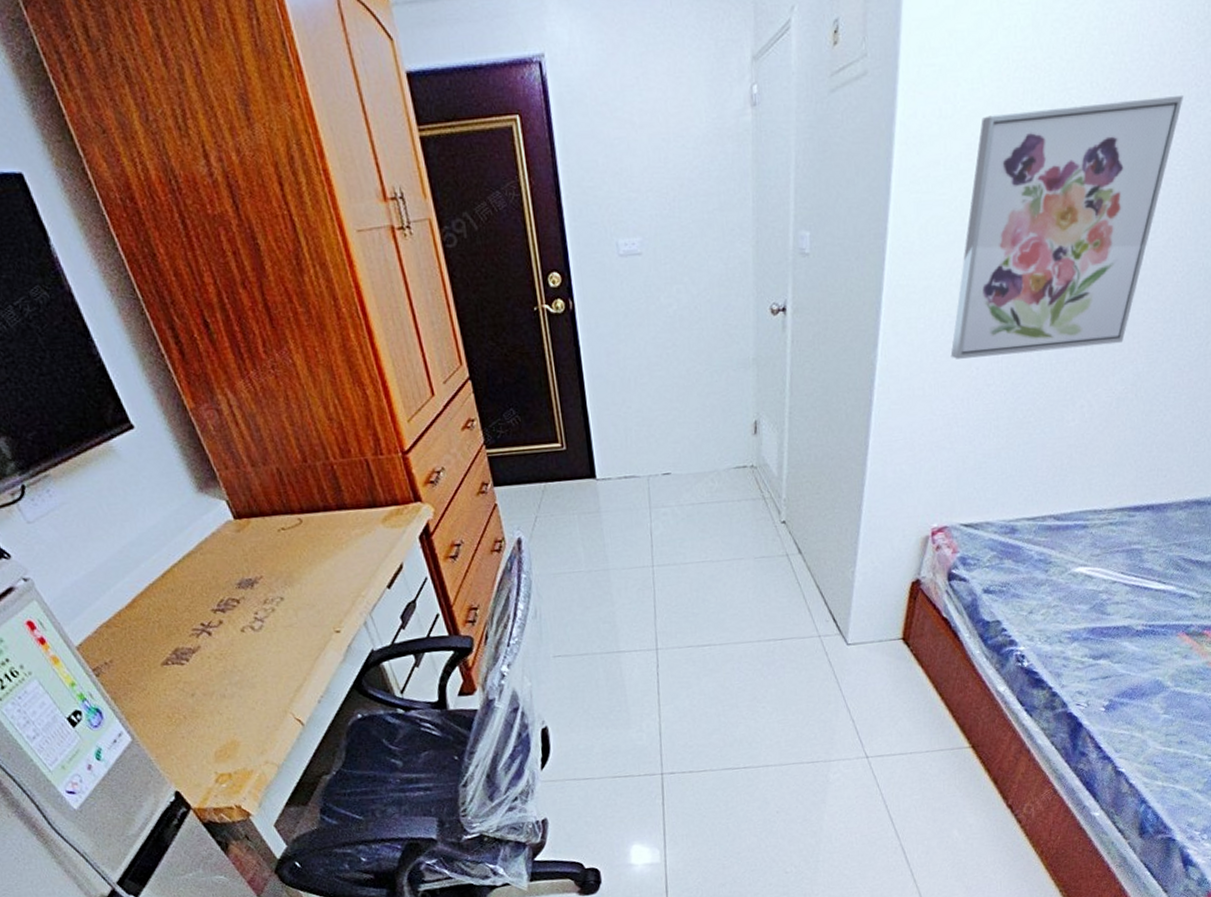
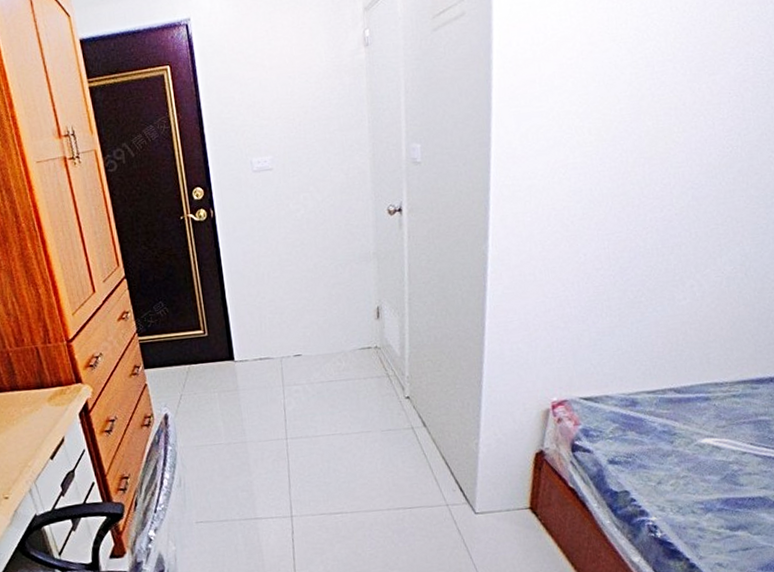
wall art: present [950,96,1183,359] -> none [558,12,761,247]

